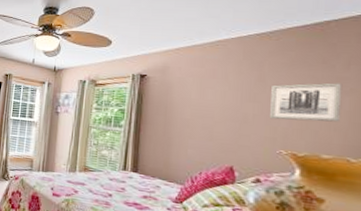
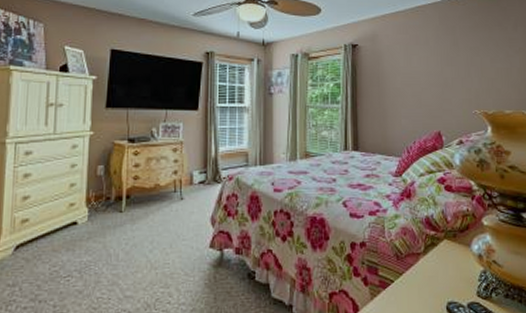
wall art: present [269,83,343,122] -> none [464,43,515,81]

